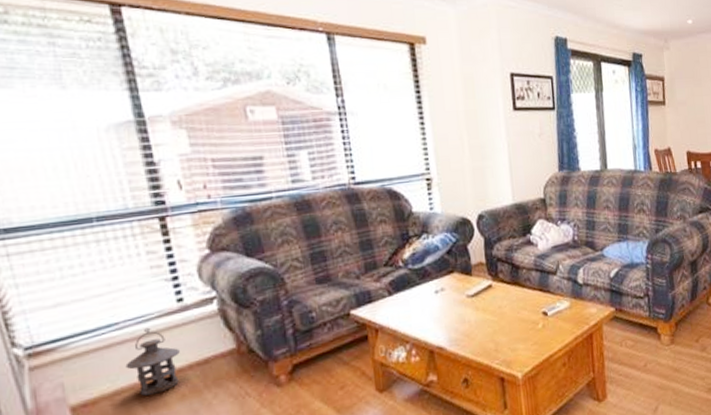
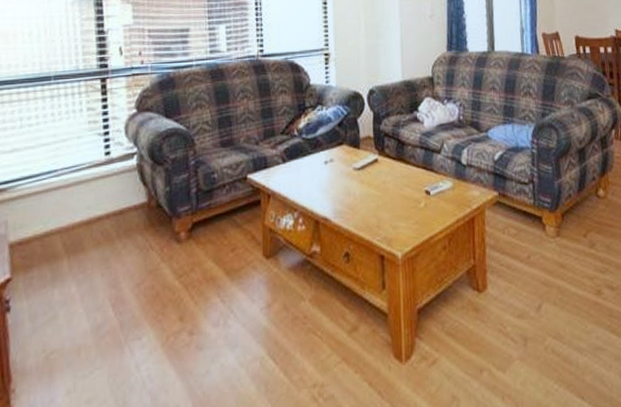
lantern: present [125,327,180,396] -> none [57,176,101,240]

